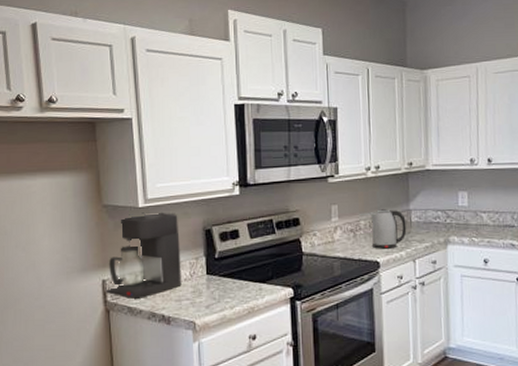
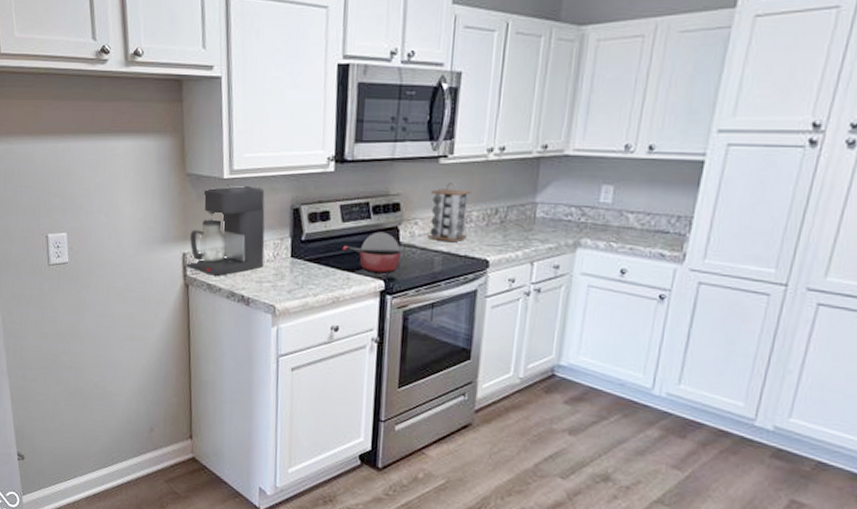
saucepan: none [252,244,306,282] -> present [342,231,402,274]
spice rack: none [324,197,358,249] -> present [428,182,472,243]
kettle: present [371,209,407,249] -> none [482,199,529,247]

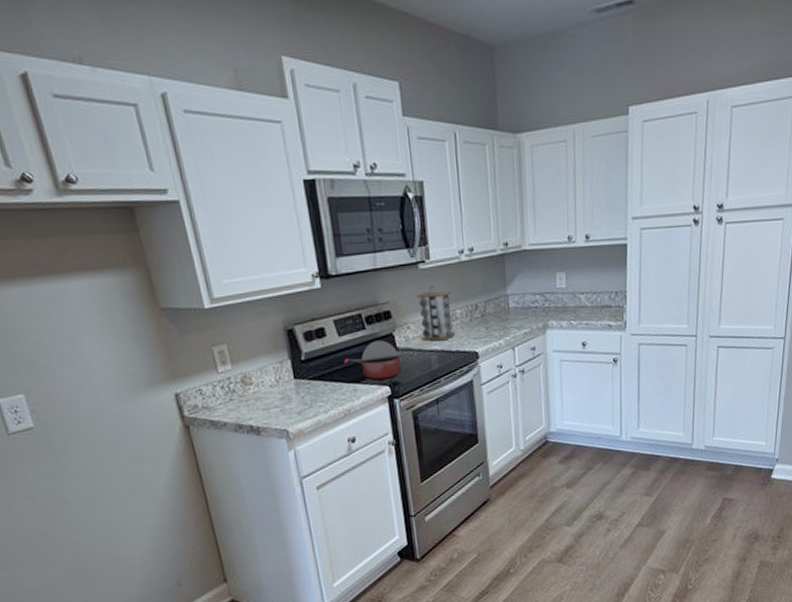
coffee maker: present [185,184,265,276] -> none [179,313,267,411]

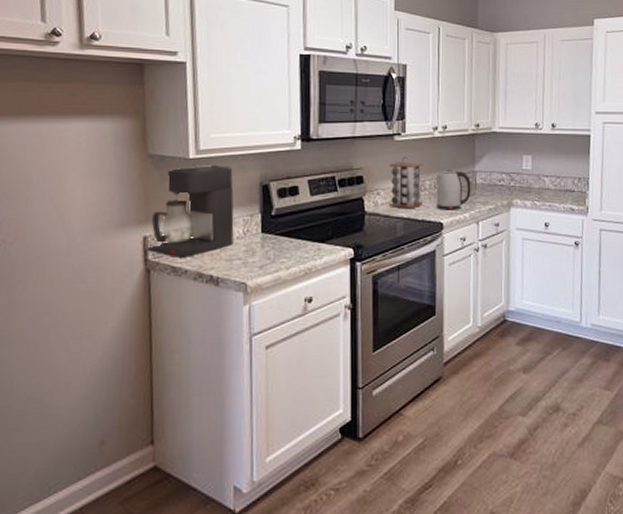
coffee maker: none [179,313,267,411] -> present [146,164,234,257]
saucepan: present [343,340,401,381] -> none [312,203,368,242]
kettle: none [467,295,505,339] -> present [436,170,471,210]

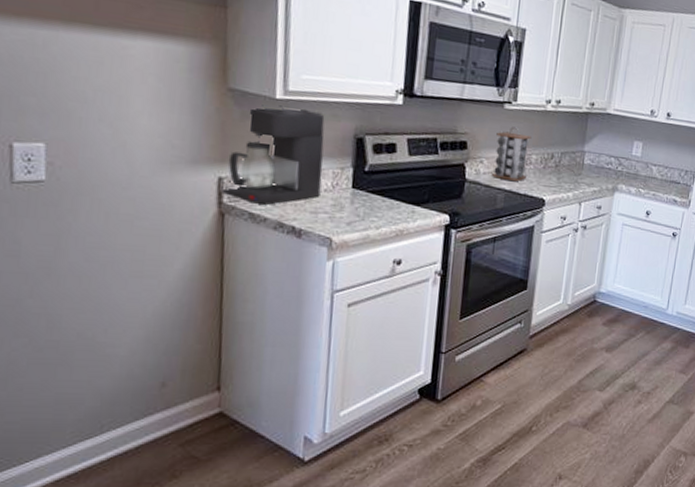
kettle: present [436,170,471,210] -> none [540,146,579,188]

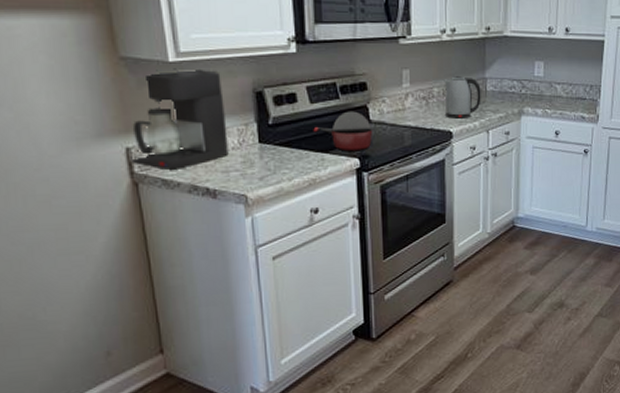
saucepan: none [408,167,468,208] -> present [313,111,373,152]
spice rack: present [492,126,532,182] -> none [395,61,431,118]
kettle: none [540,146,579,188] -> present [444,76,481,119]

